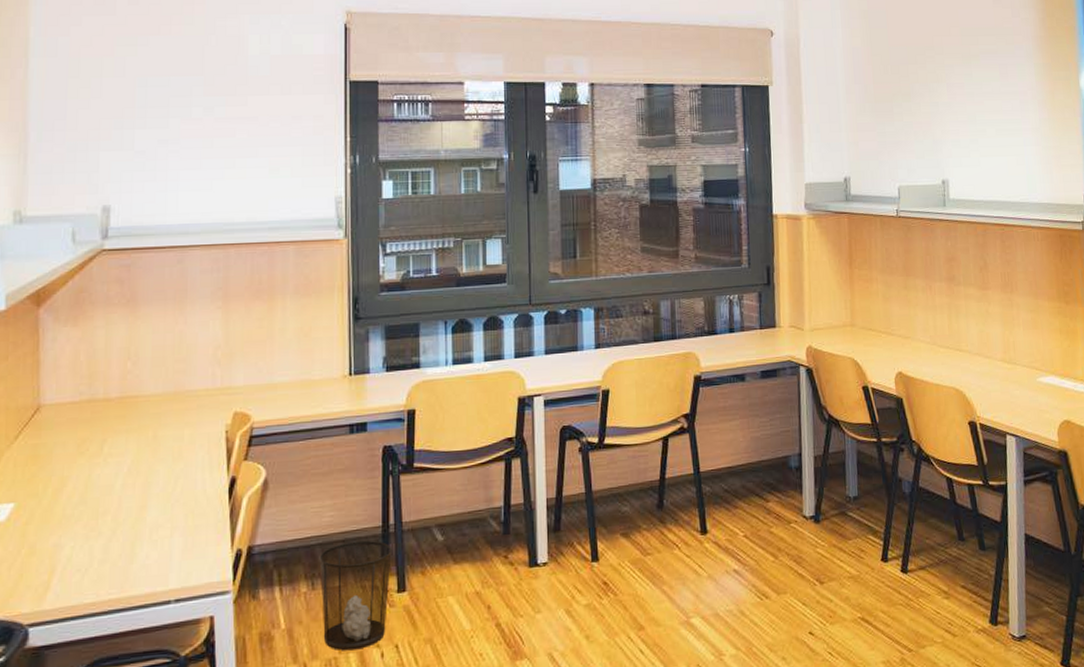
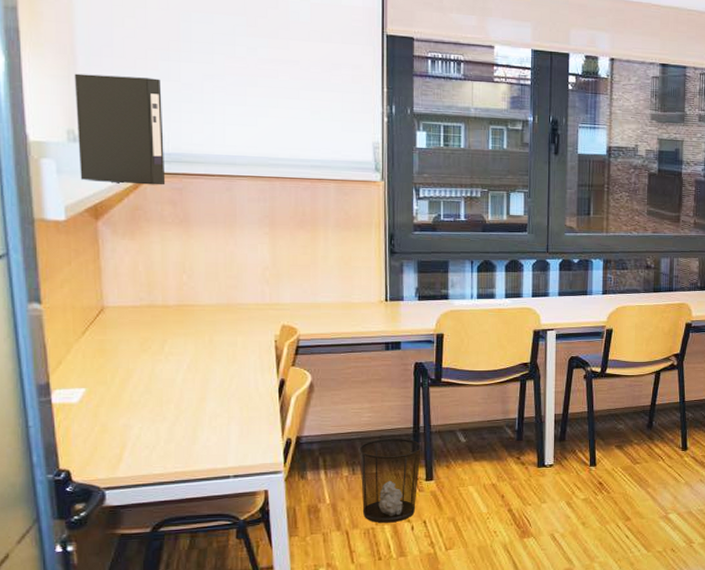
binder: none [24,149,114,265] -> present [74,73,166,186]

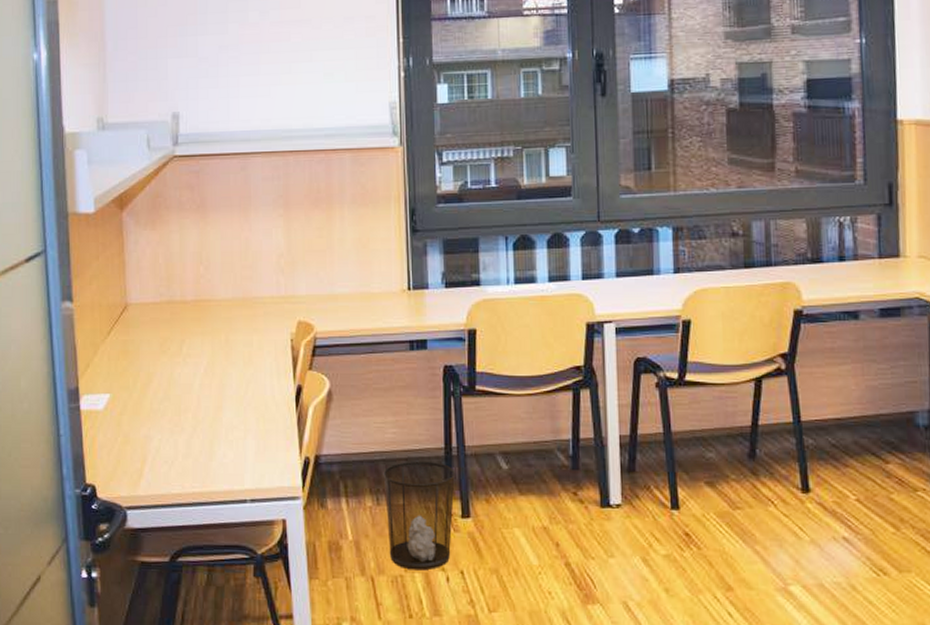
binder: present [74,73,166,186] -> none [103,56,184,170]

